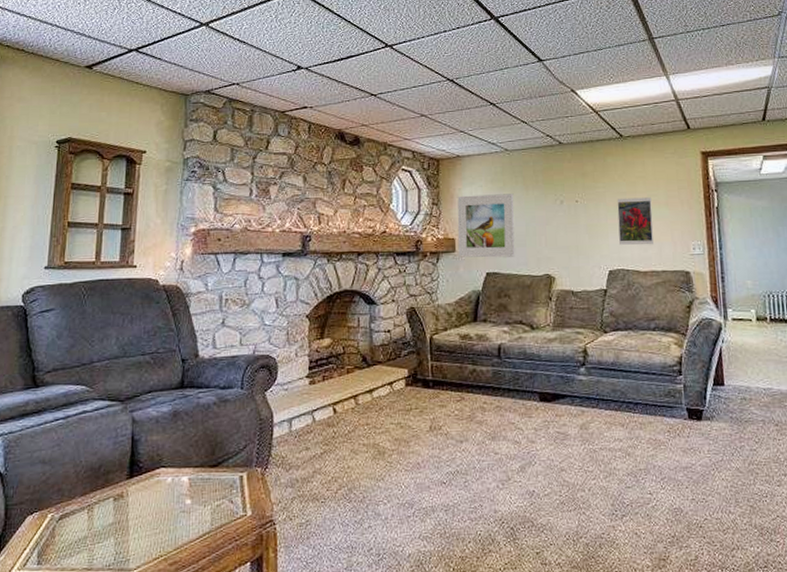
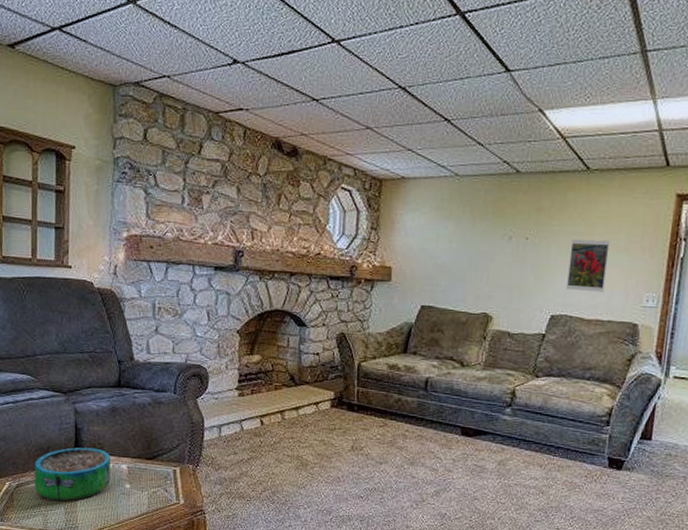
decorative bowl: none [81,461,170,531] -> present [34,447,111,502]
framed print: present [457,194,515,258] -> none [394,222,459,292]

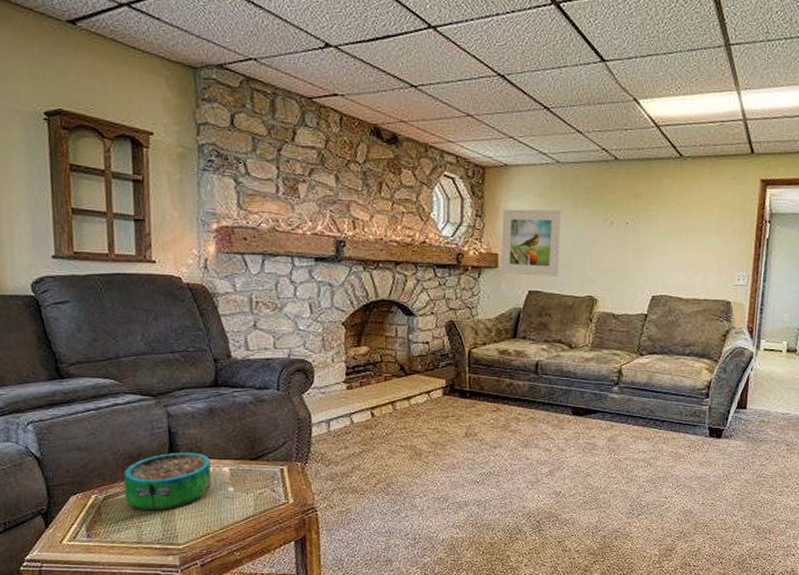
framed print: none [394,222,459,292] -> present [501,209,562,276]
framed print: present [567,239,610,293] -> none [666,223,703,273]

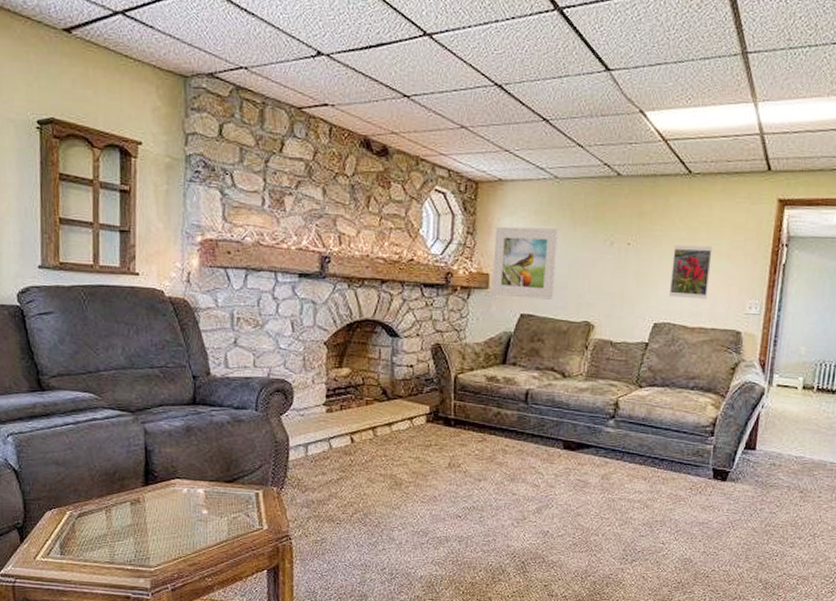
decorative bowl: present [124,452,212,511] -> none [99,471,186,531]
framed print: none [666,223,703,273] -> present [670,245,713,300]

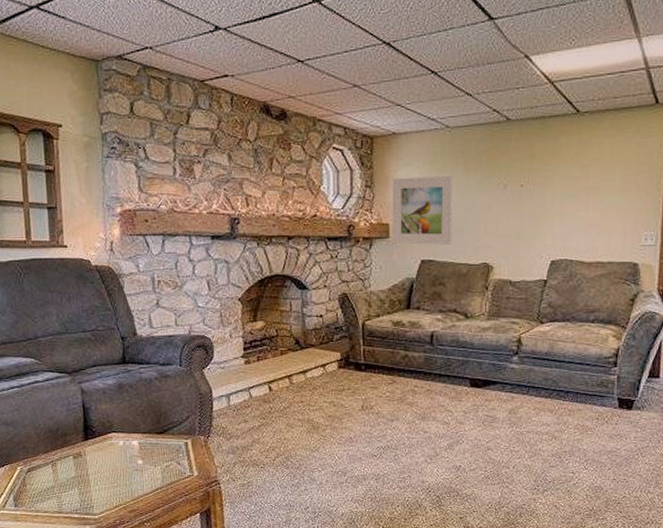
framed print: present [670,245,713,300] -> none [565,182,605,235]

